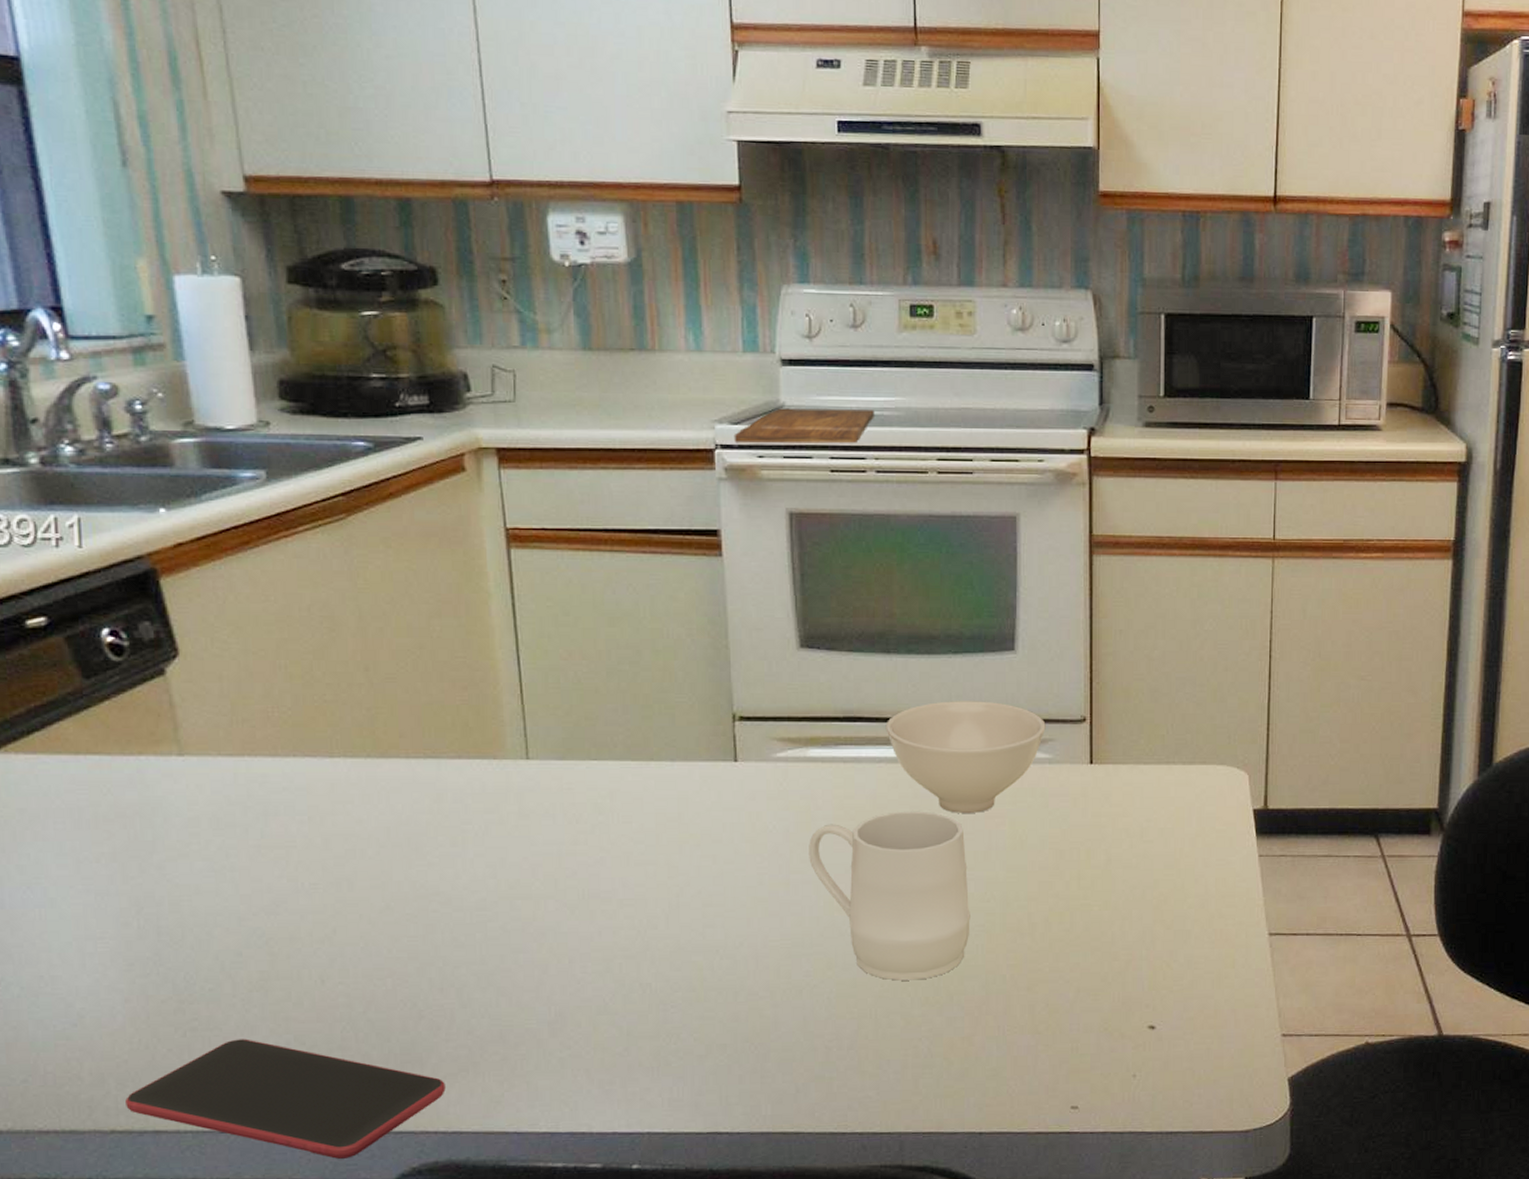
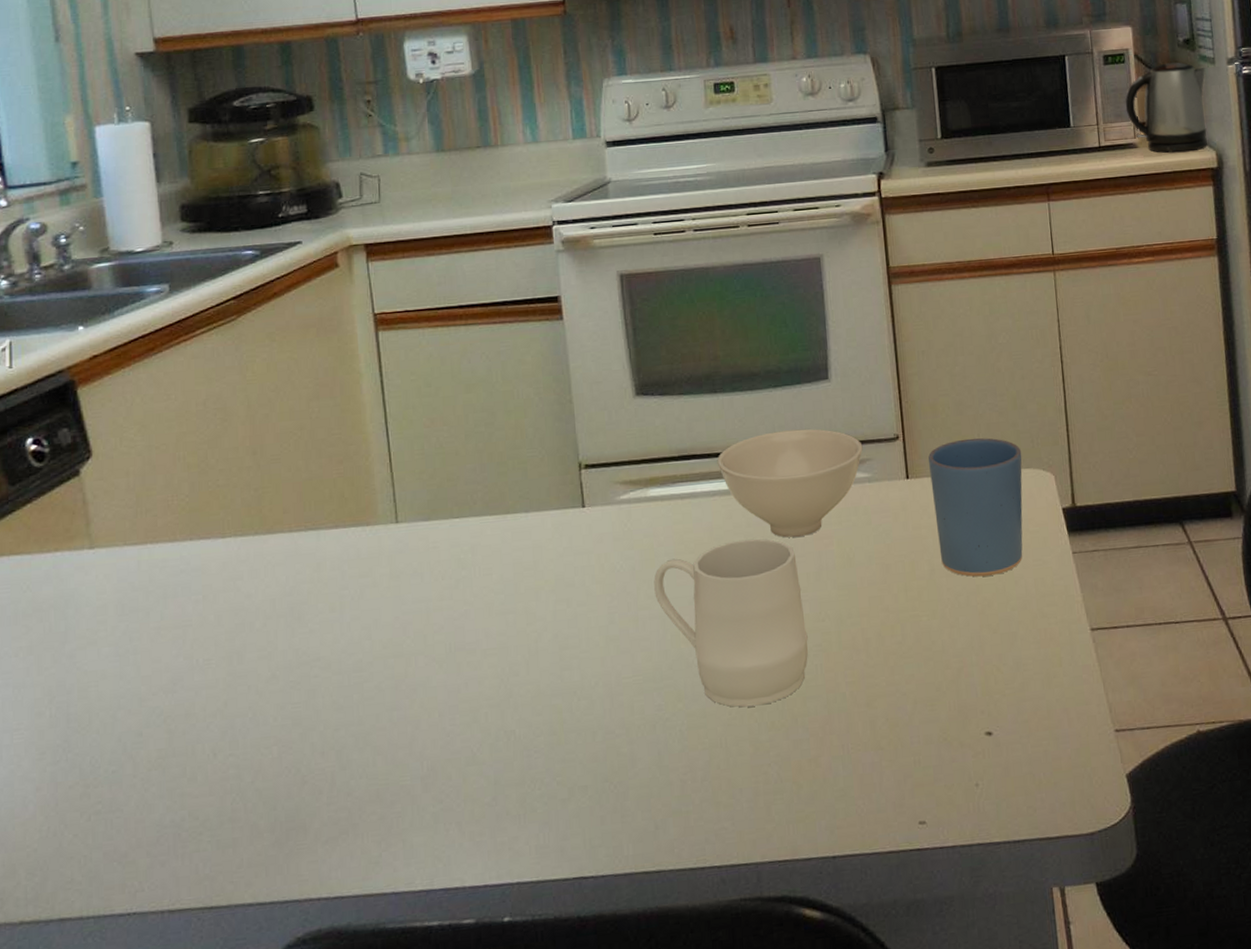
smartphone: present [126,1039,446,1159] -> none [34,818,328,934]
cutting board: present [734,408,875,444] -> none [568,177,690,219]
mug: none [1115,728,1217,871] -> present [928,438,1023,577]
kettle: none [1373,337,1466,440] -> present [1125,62,1207,153]

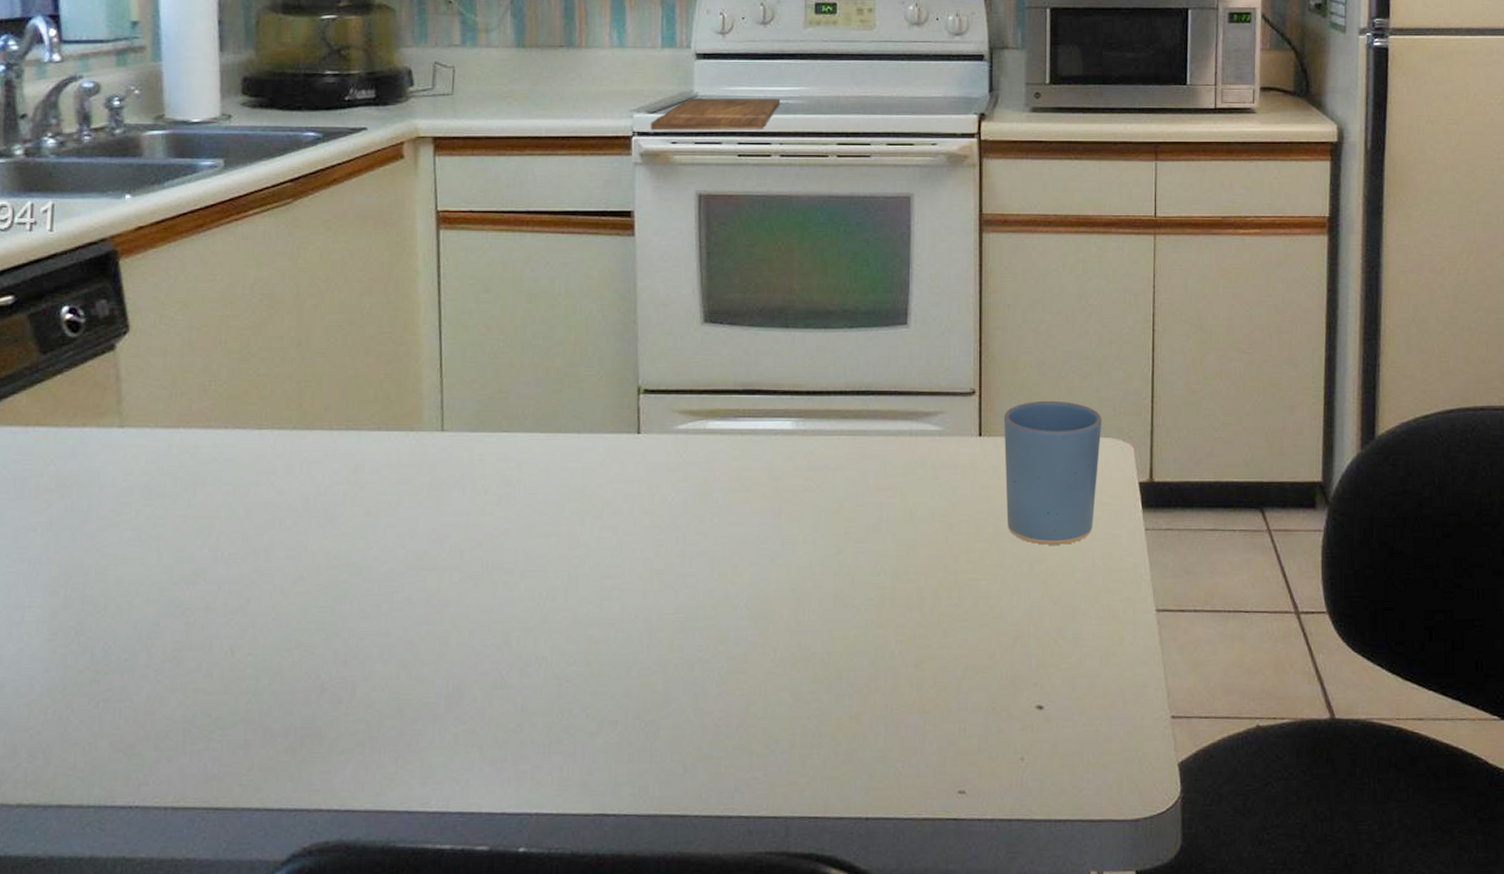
cutting board: none [568,177,690,219] -> present [650,98,781,131]
mug: present [654,538,808,708] -> none [705,483,861,656]
bowl: present [717,428,863,538] -> none [782,374,937,485]
kettle: present [1125,62,1207,153] -> none [1247,26,1334,122]

